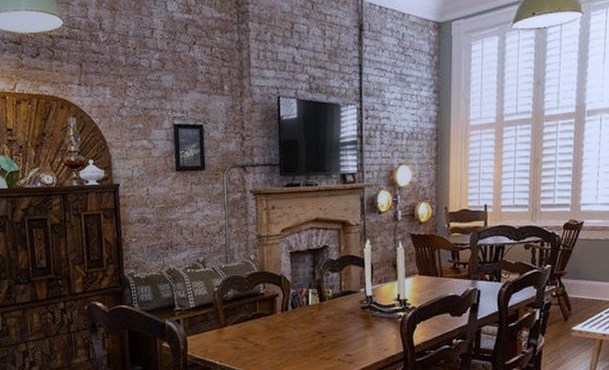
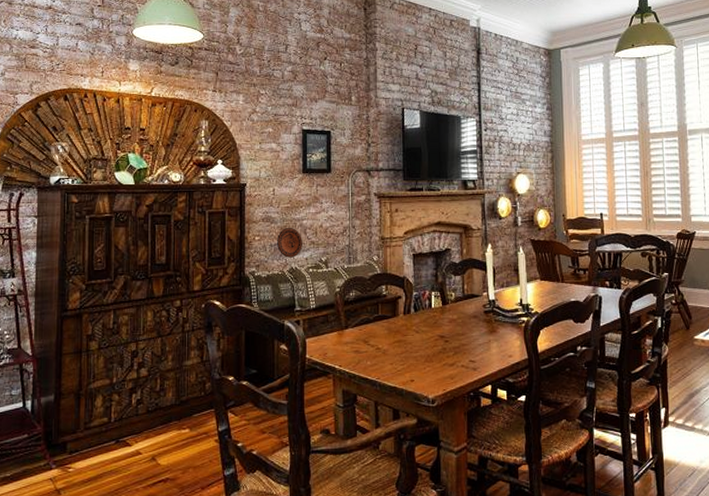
decorative plate: none [154,228,179,259] -> present [277,228,302,258]

